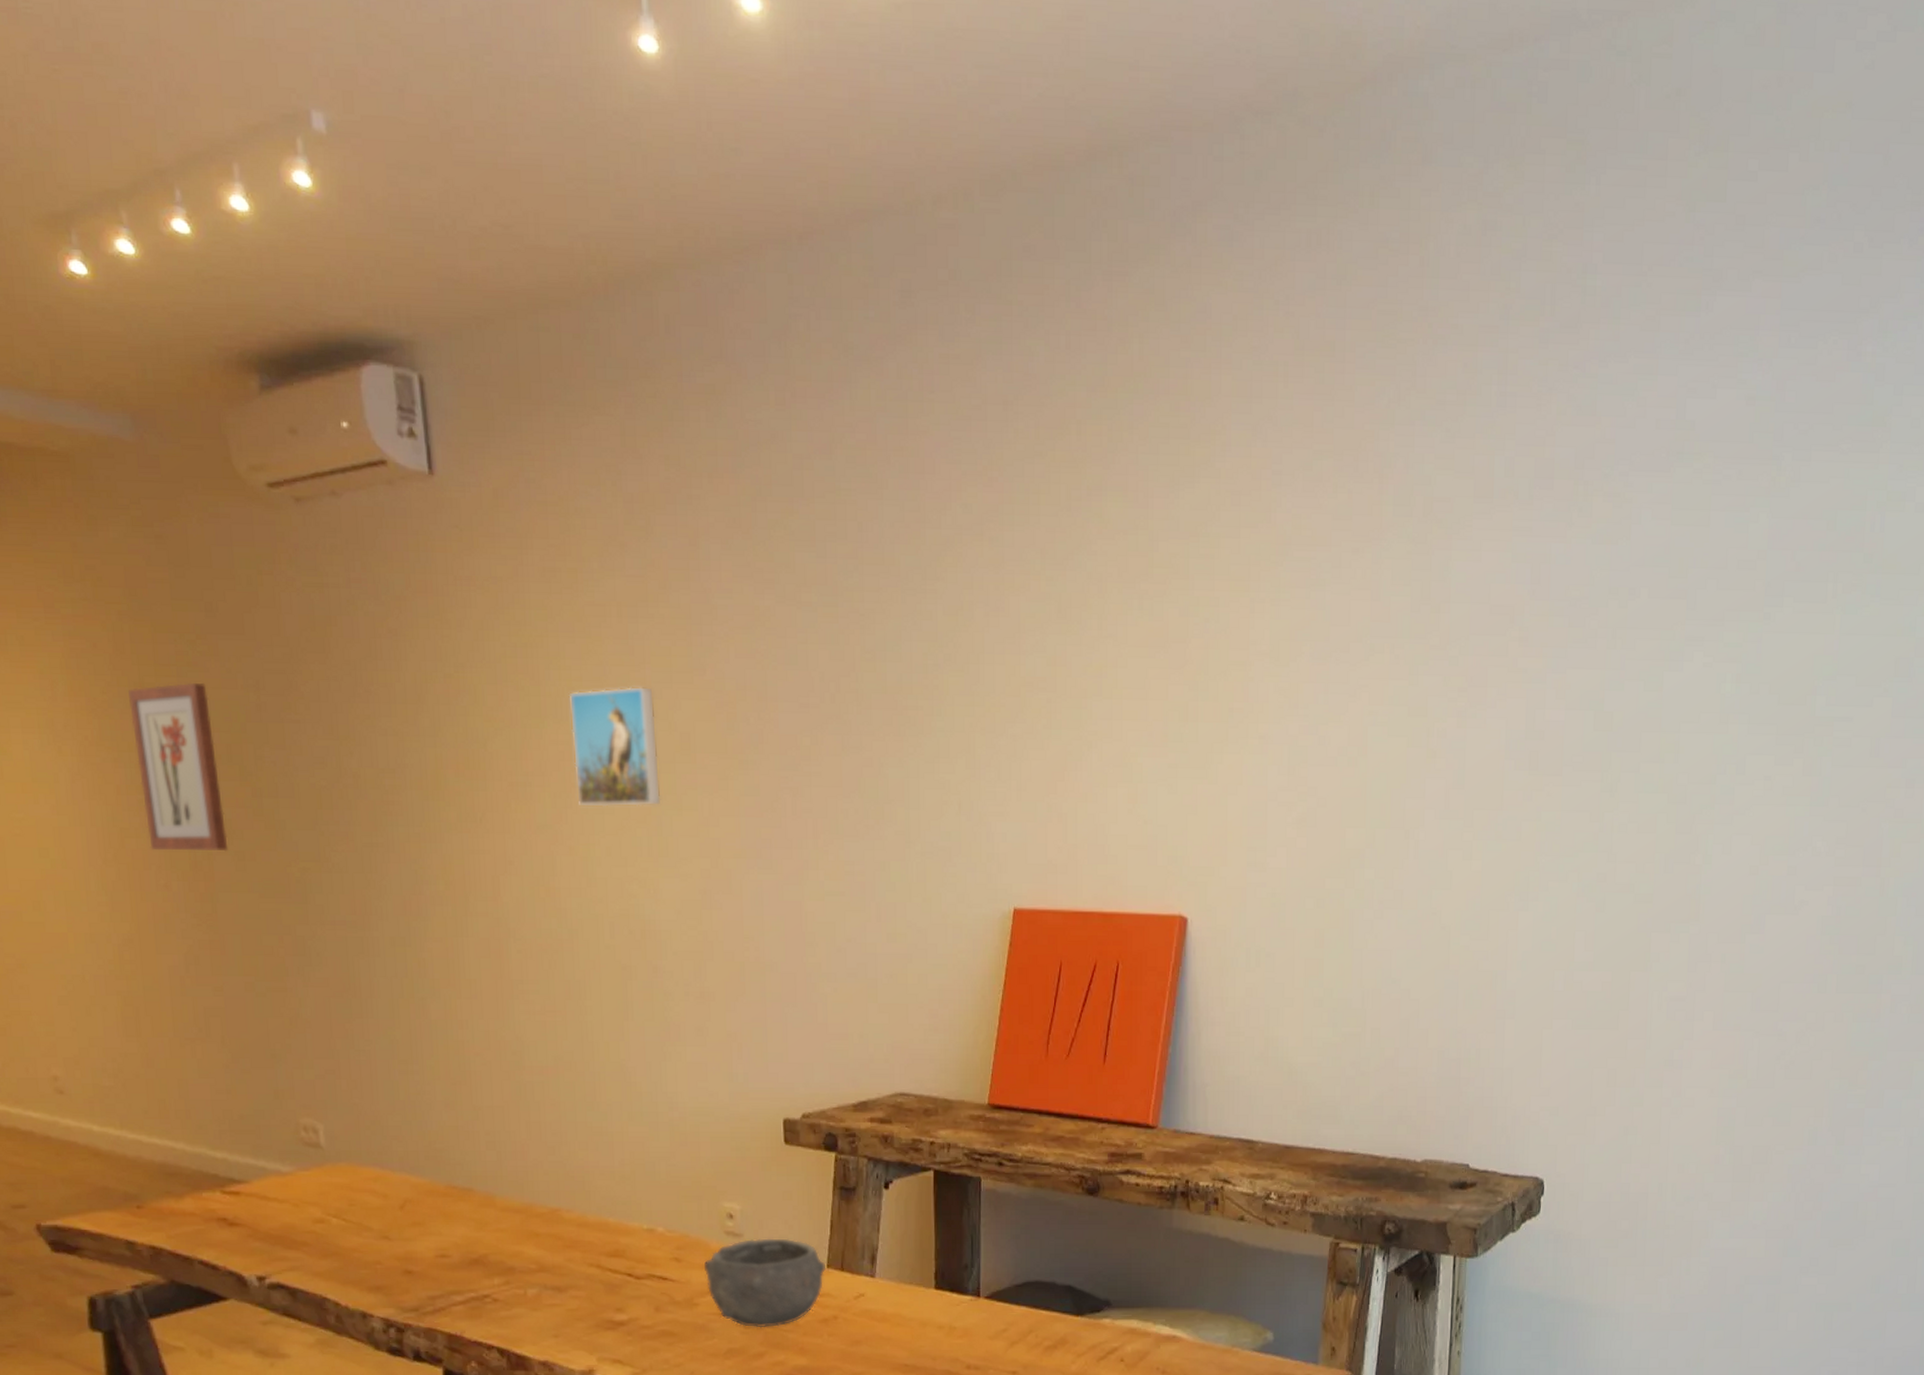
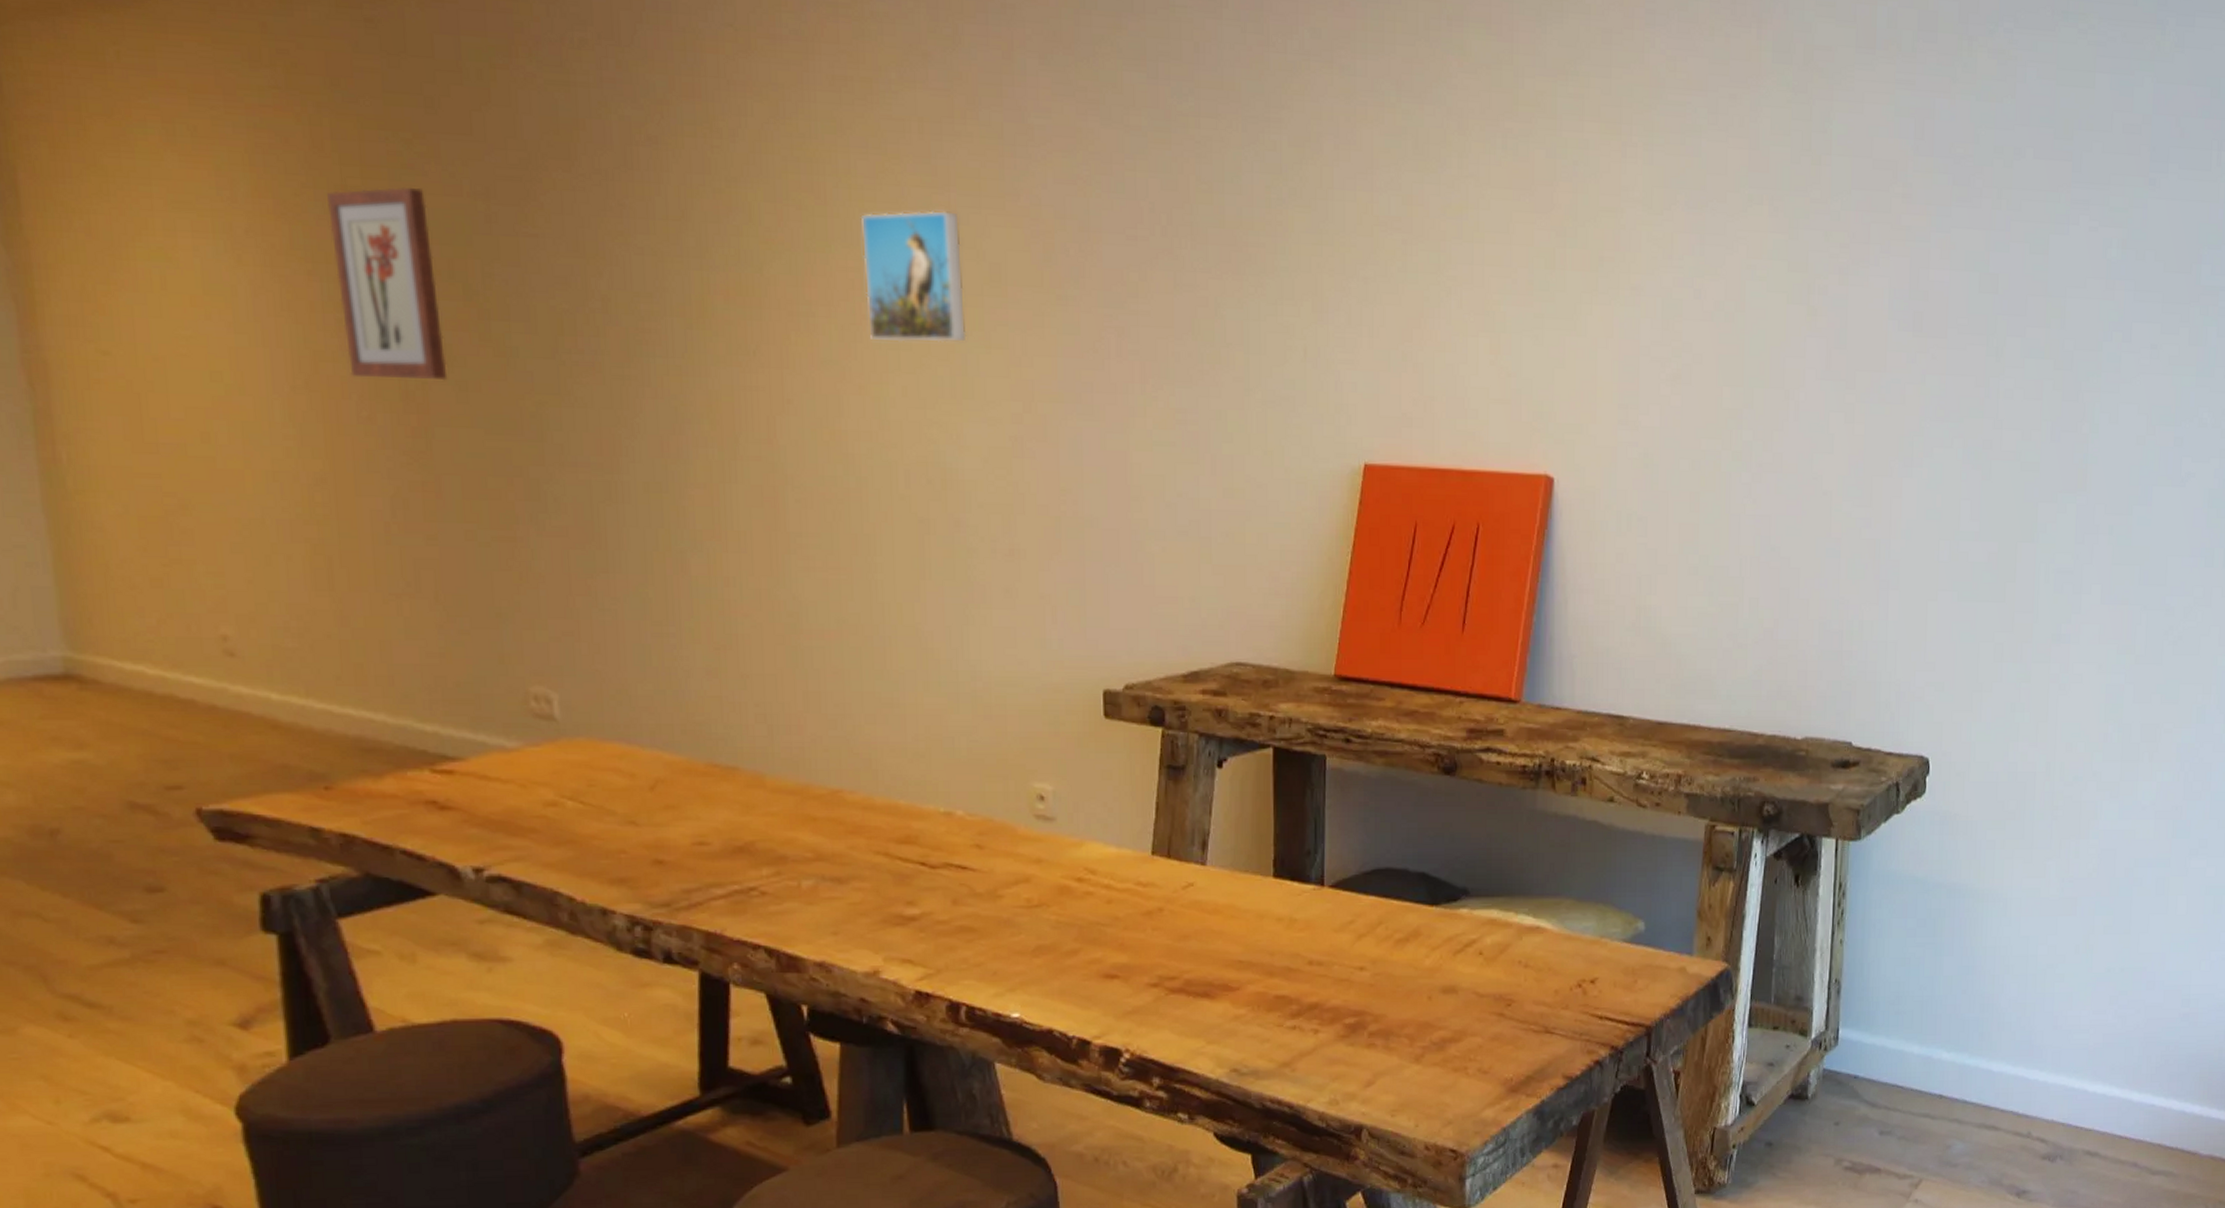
bowl: present [703,1238,825,1328] -> none [1009,822,1150,922]

